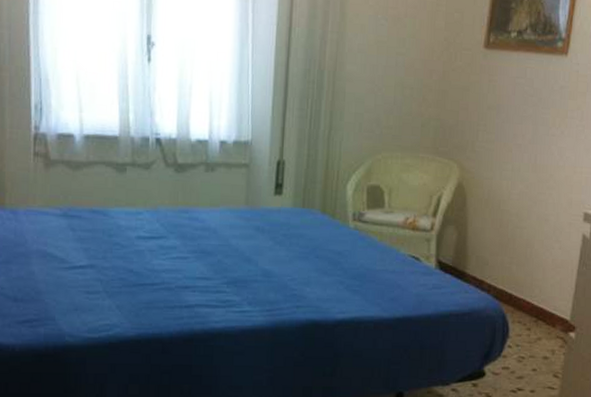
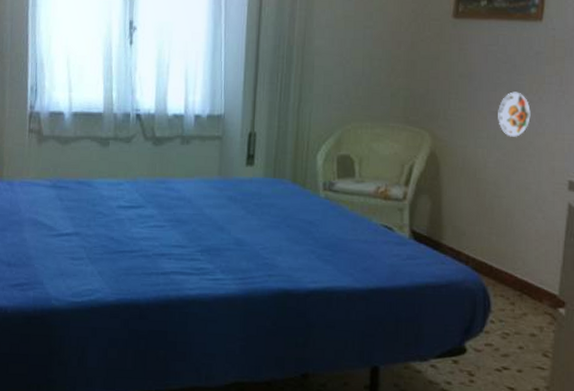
decorative plate: none [522,125,553,170] -> present [498,91,531,137]

